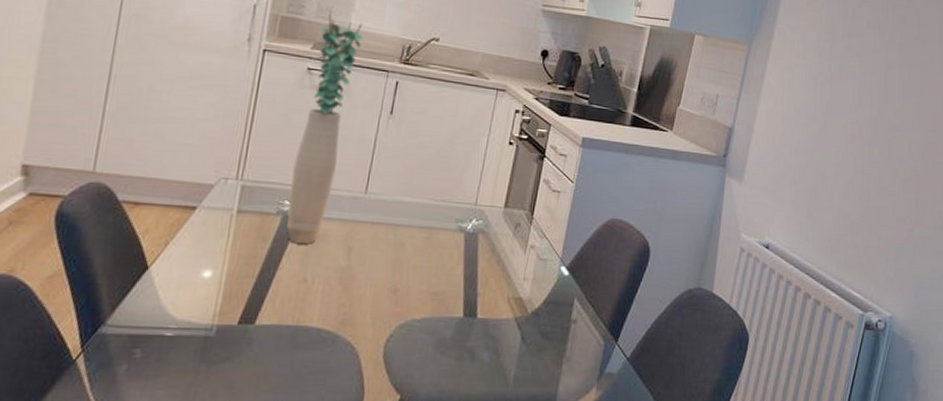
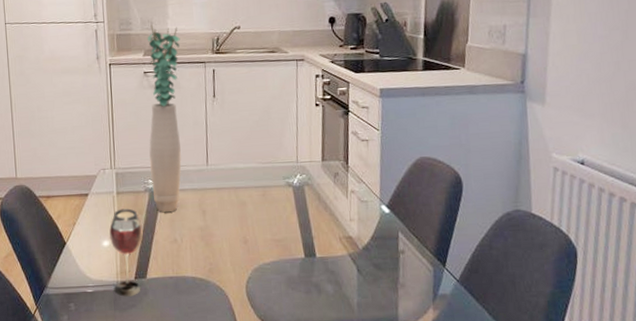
wineglass: none [204,232,264,347] -> present [109,208,143,297]

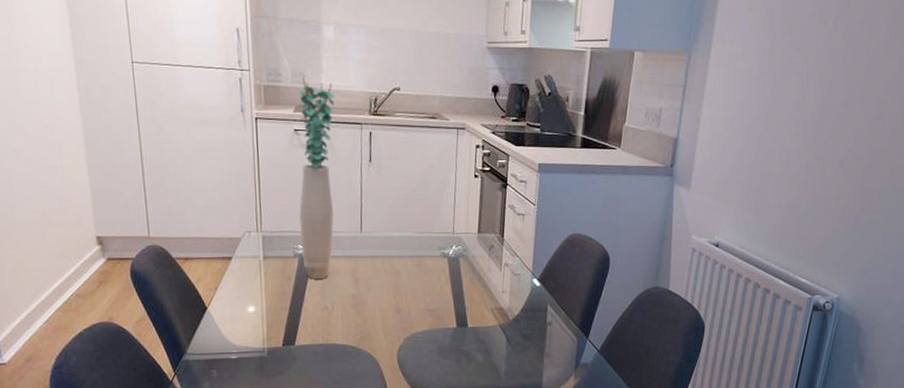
wineglass: present [109,208,143,297] -> none [255,274,292,364]

